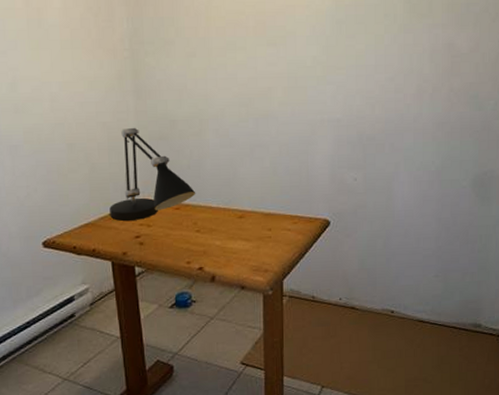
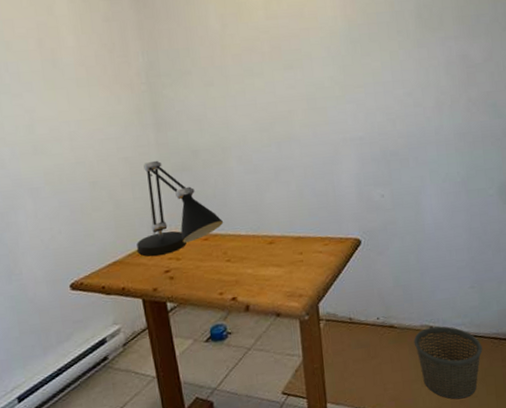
basket: none [374,311,441,383] -> present [413,326,483,399]

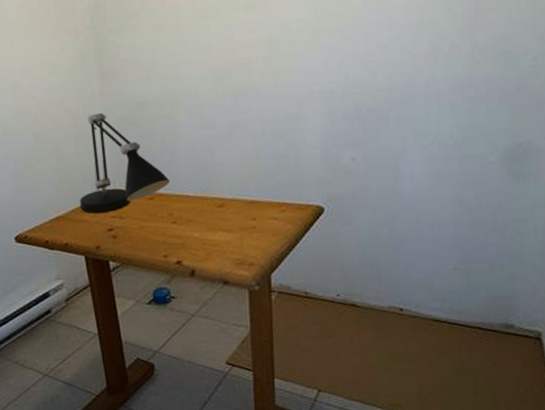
basket: present [413,326,483,399] -> none [378,309,462,390]

